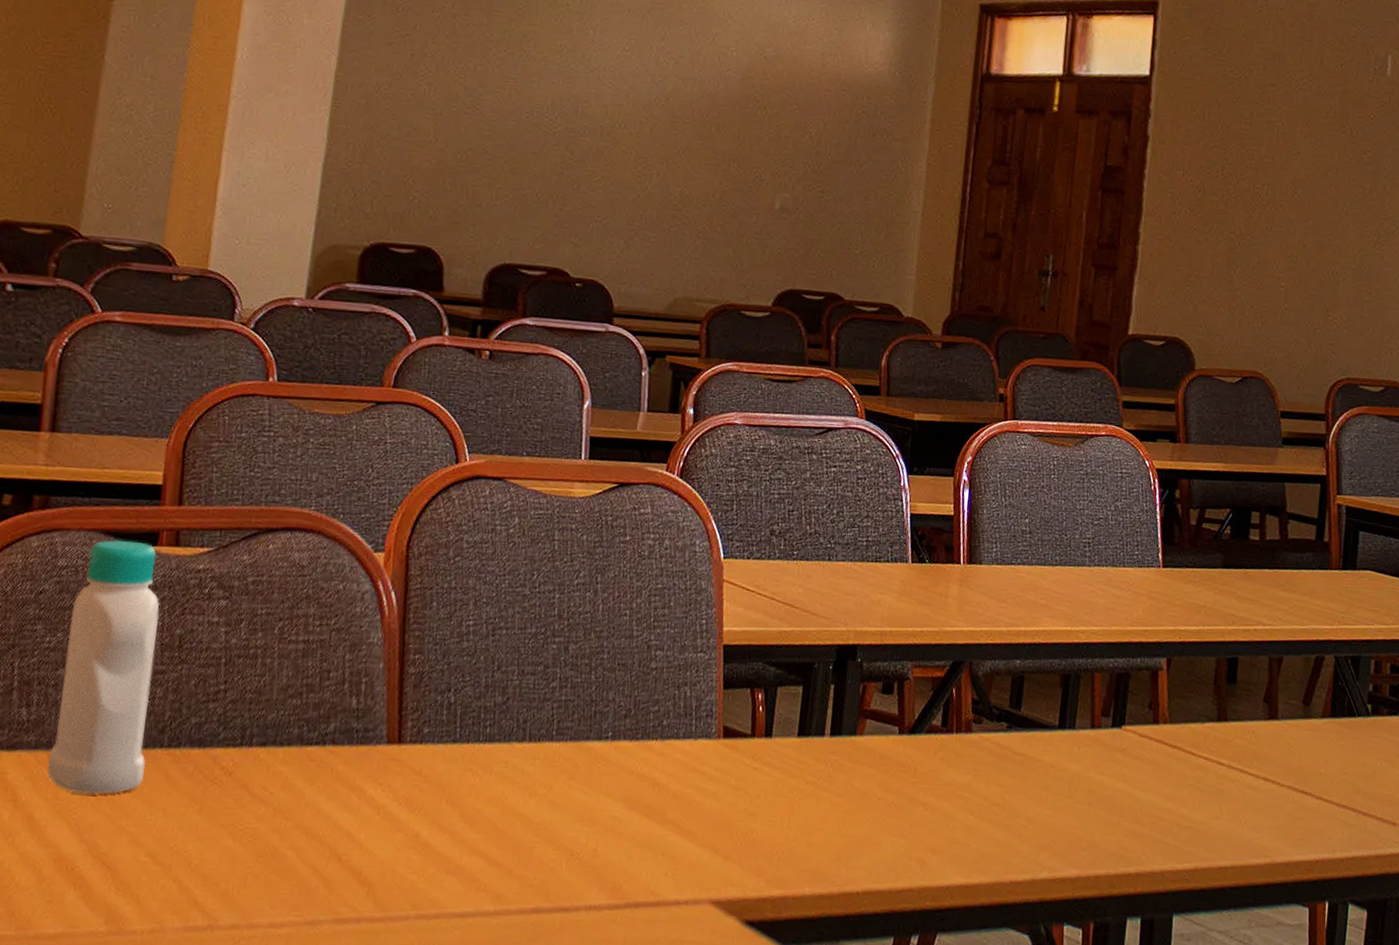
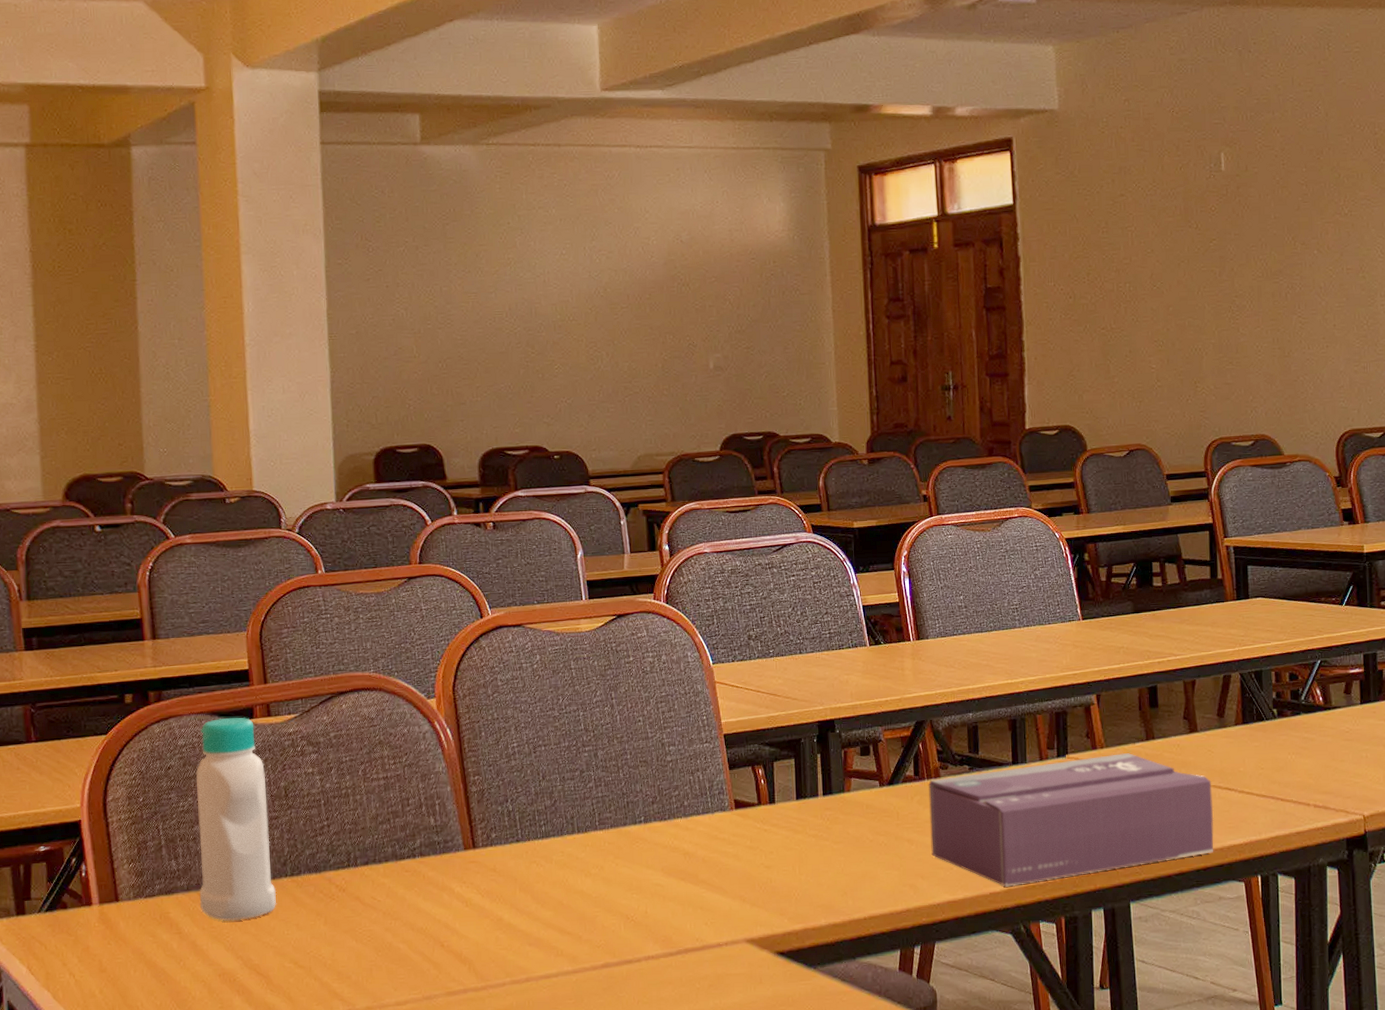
tissue box: none [948,732,1286,877] -> present [928,753,1214,887]

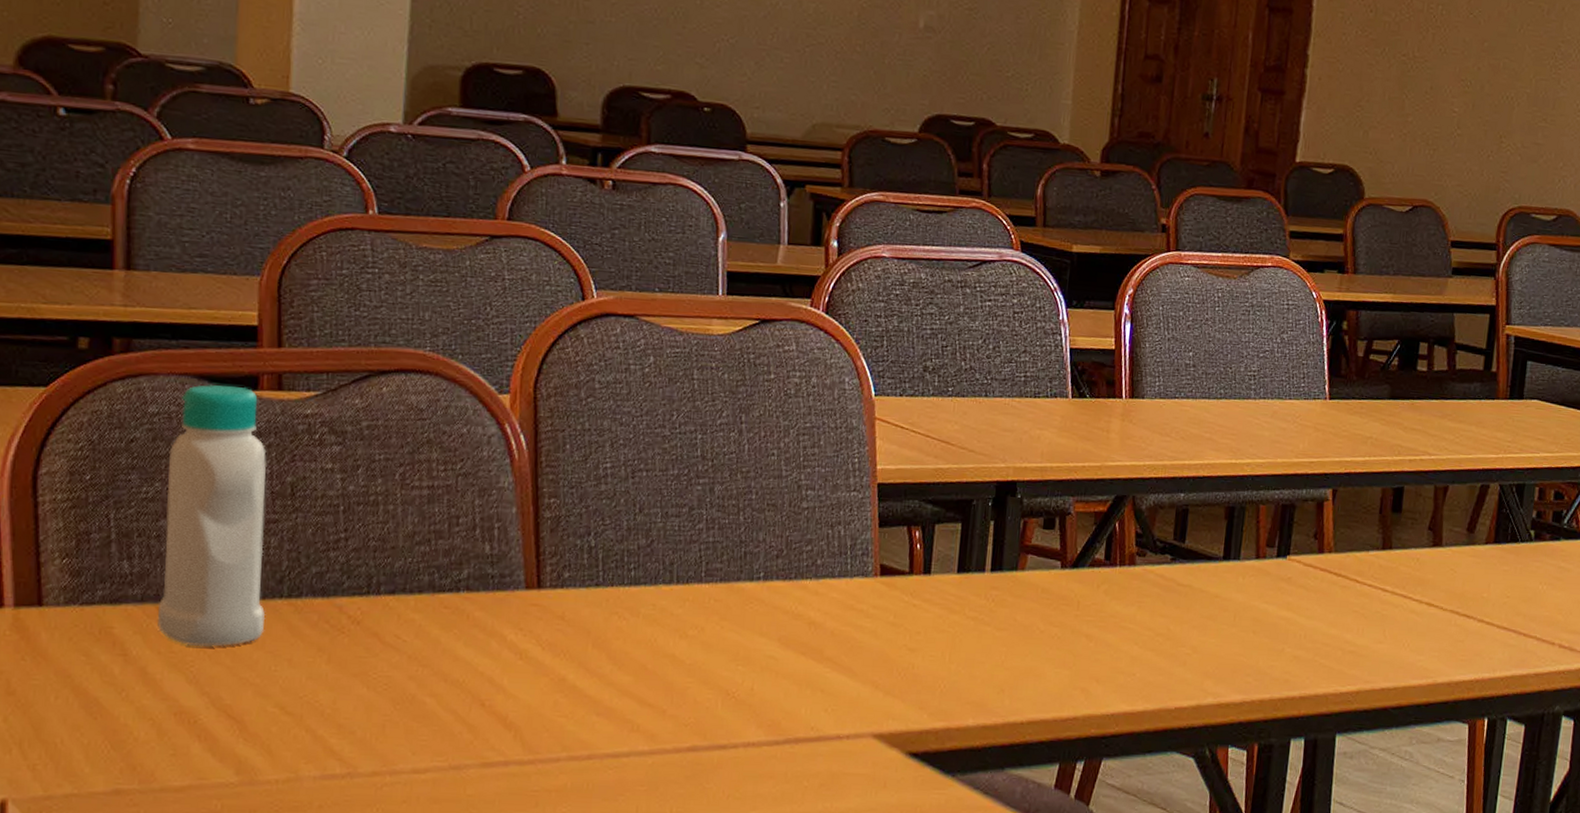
tissue box: present [928,753,1214,887] -> none [1112,561,1449,703]

